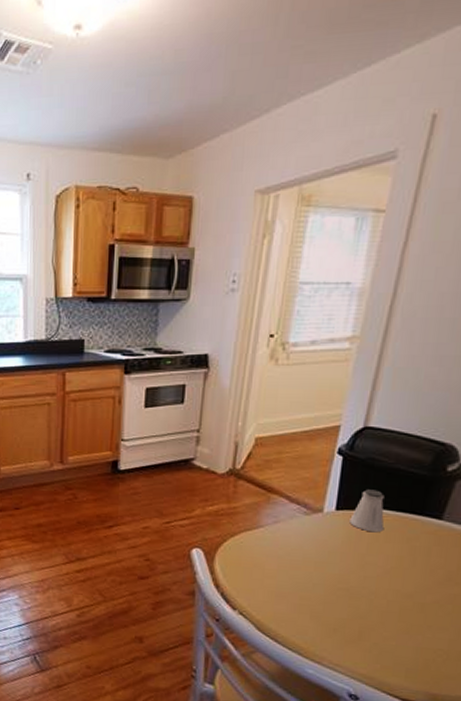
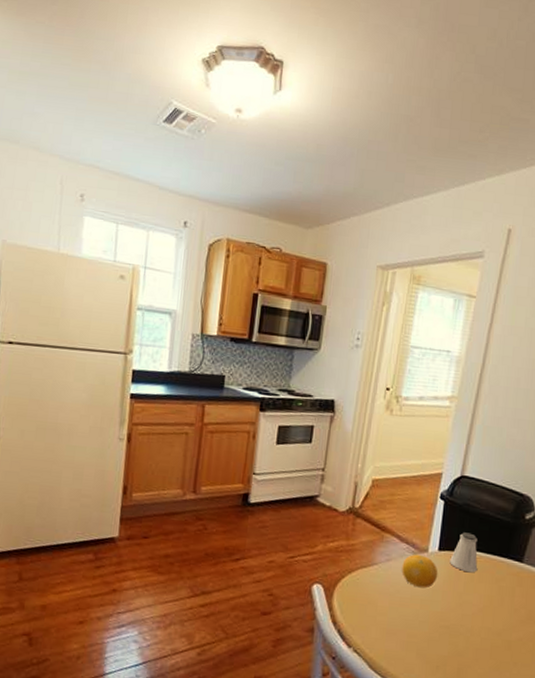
fruit: none [292,515,336,550] -> present [402,554,438,589]

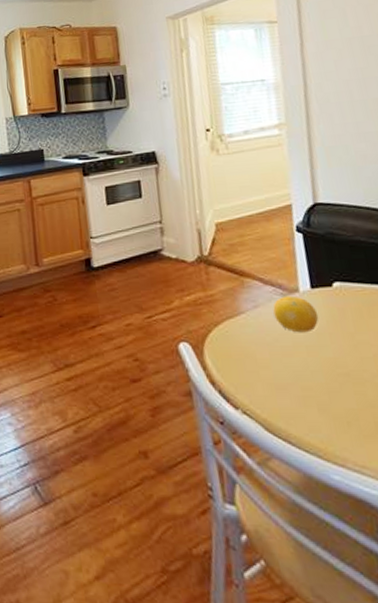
saltshaker: present [450,532,478,573] -> none [327,264,365,309]

